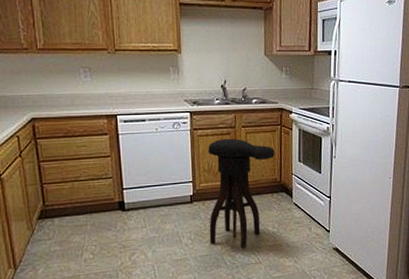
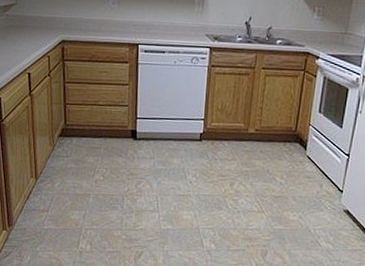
stool: present [208,138,275,249] -> none [214,78,294,195]

